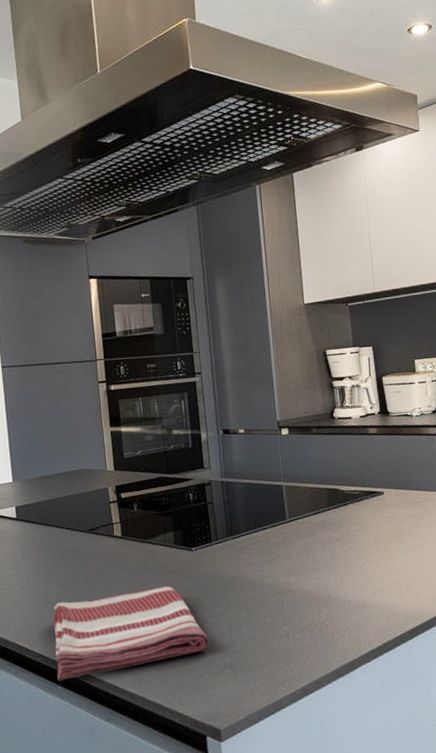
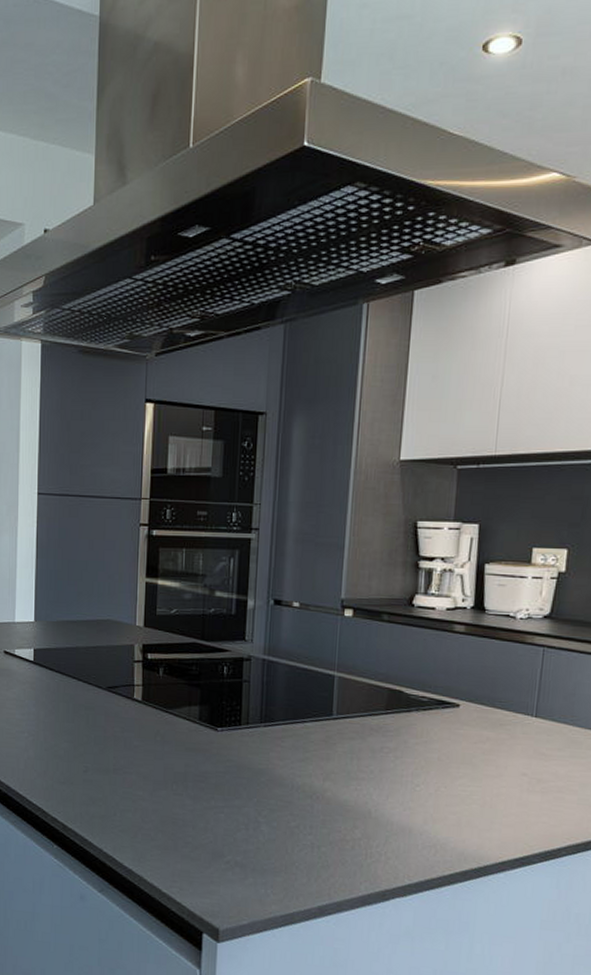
dish towel: present [53,585,210,682] -> none [55,759,222,843]

